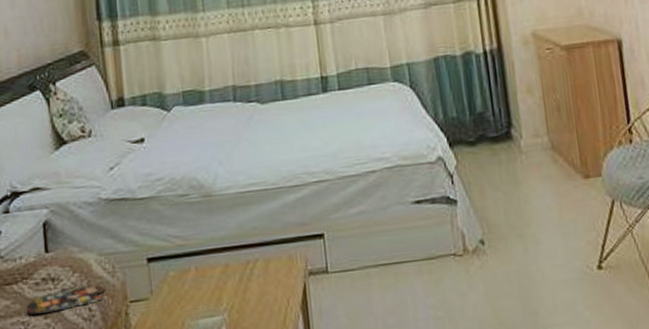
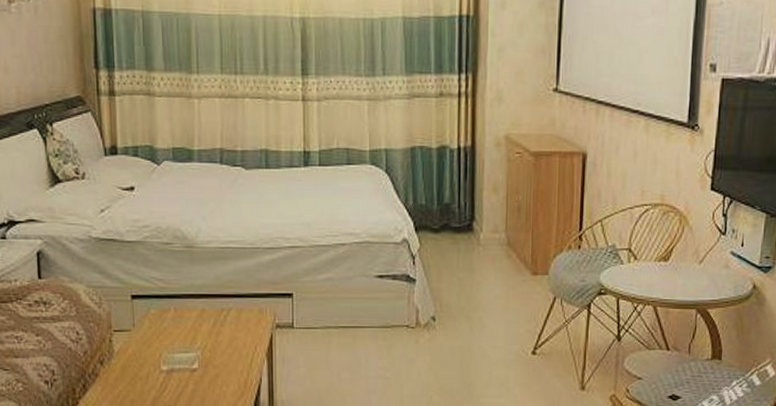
magazine: present [27,285,106,315] -> none [20,311,93,331]

